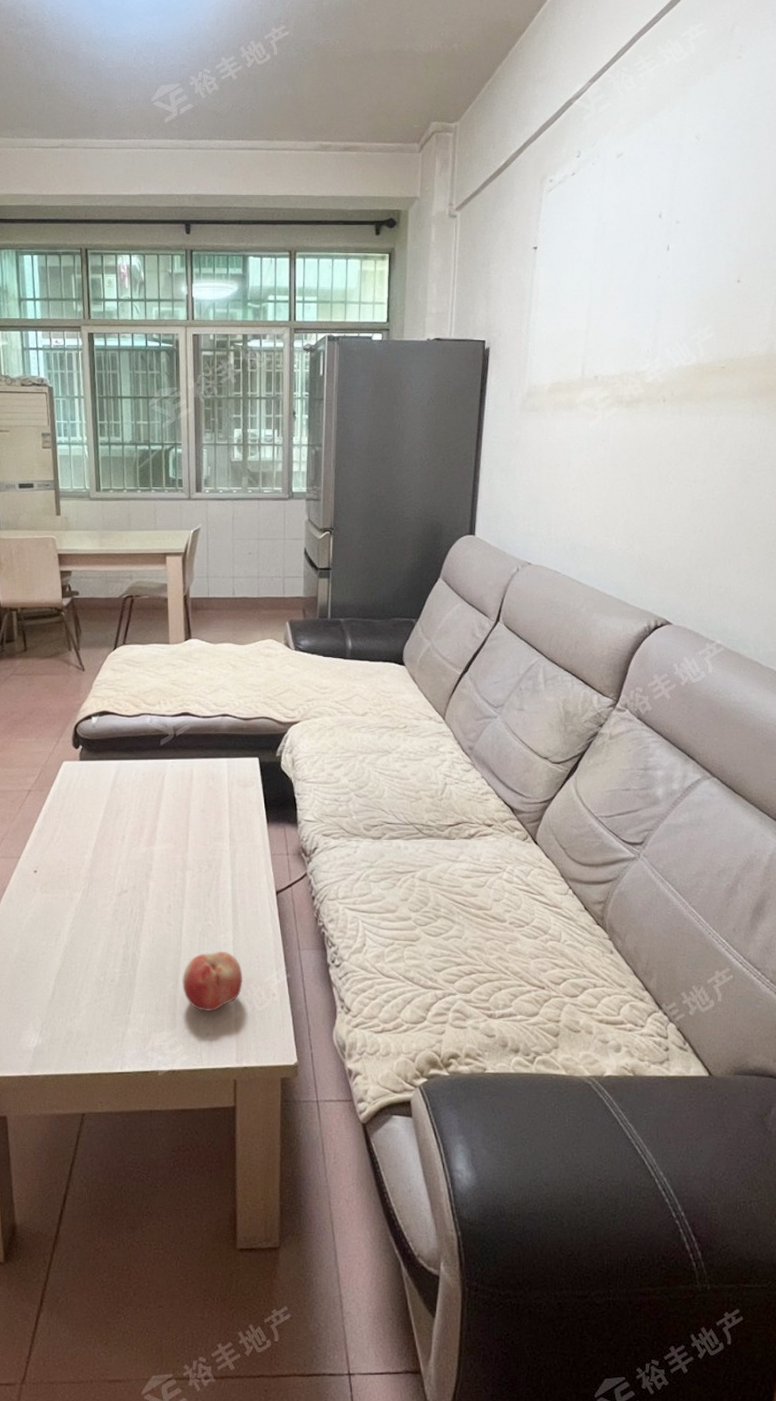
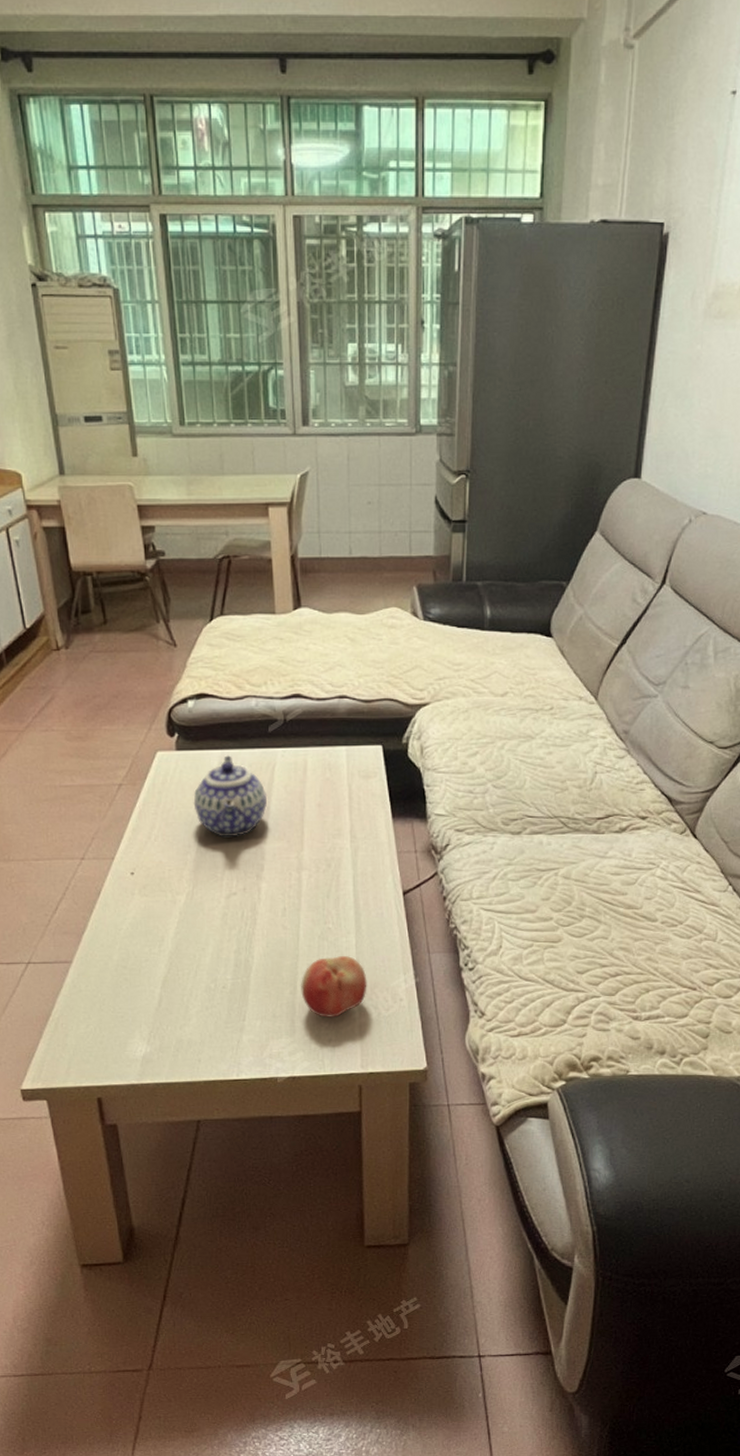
teapot: none [92,765,158,839] -> present [193,755,268,838]

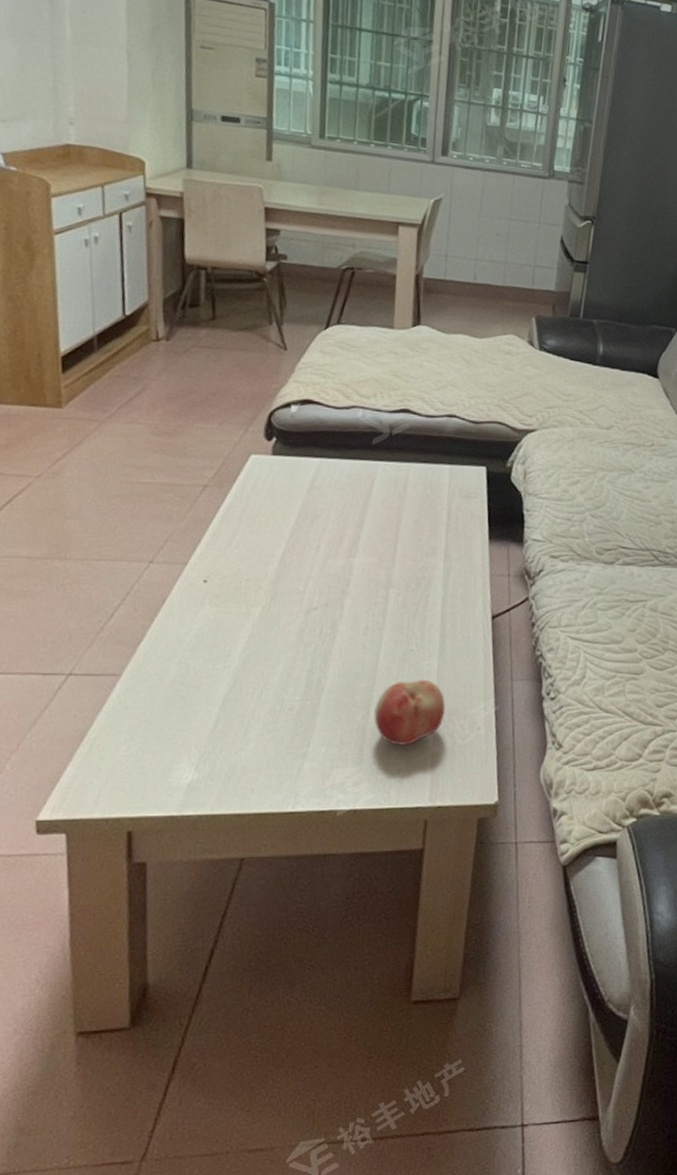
teapot: present [193,755,268,838] -> none [283,464,363,549]

